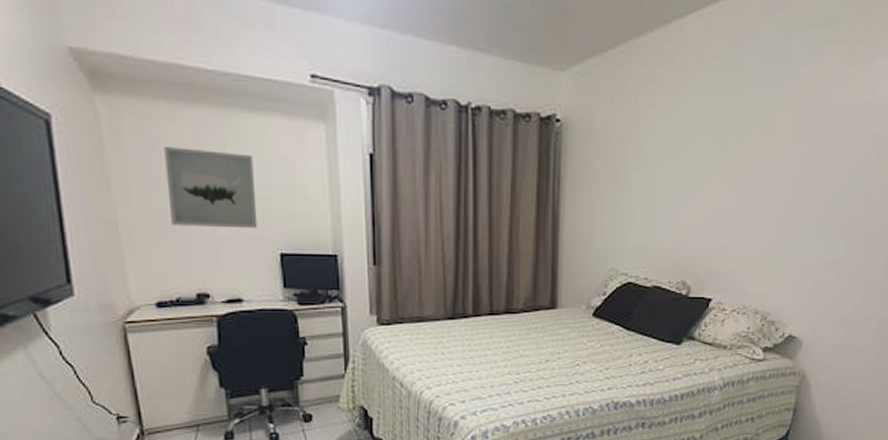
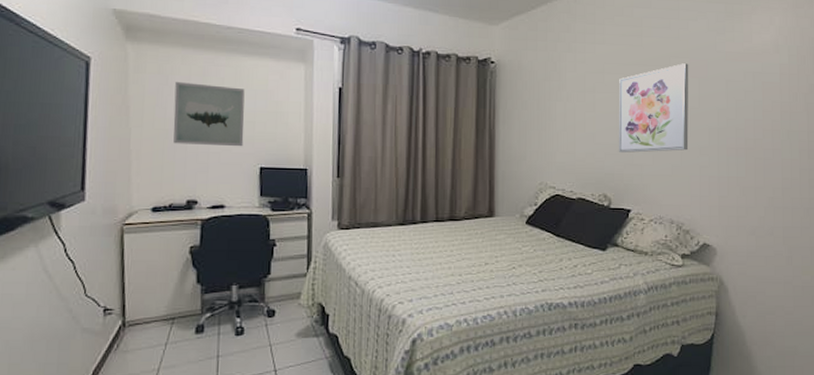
wall art: none [702,121,795,233] -> present [618,63,689,153]

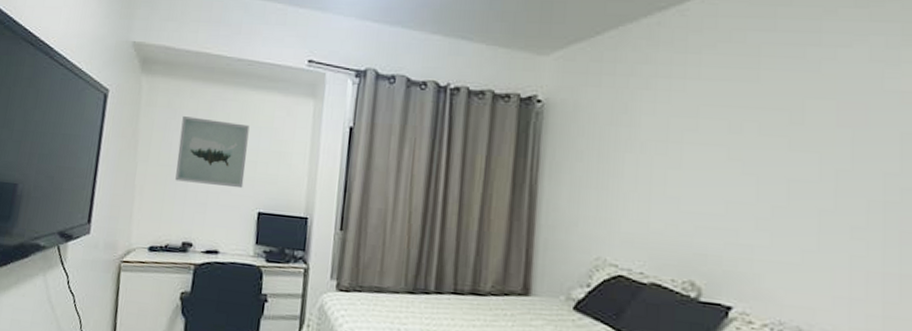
wall art: present [618,63,689,153] -> none [715,107,836,231]

